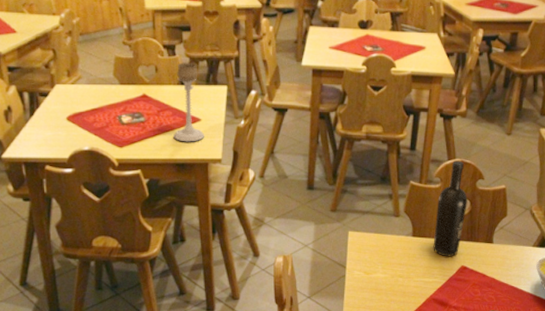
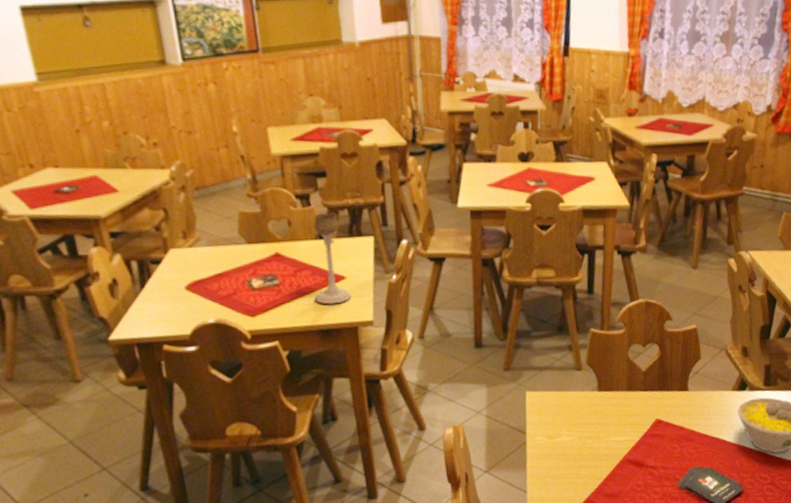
wine bottle: present [433,160,467,257] -> none [622,301,656,411]

